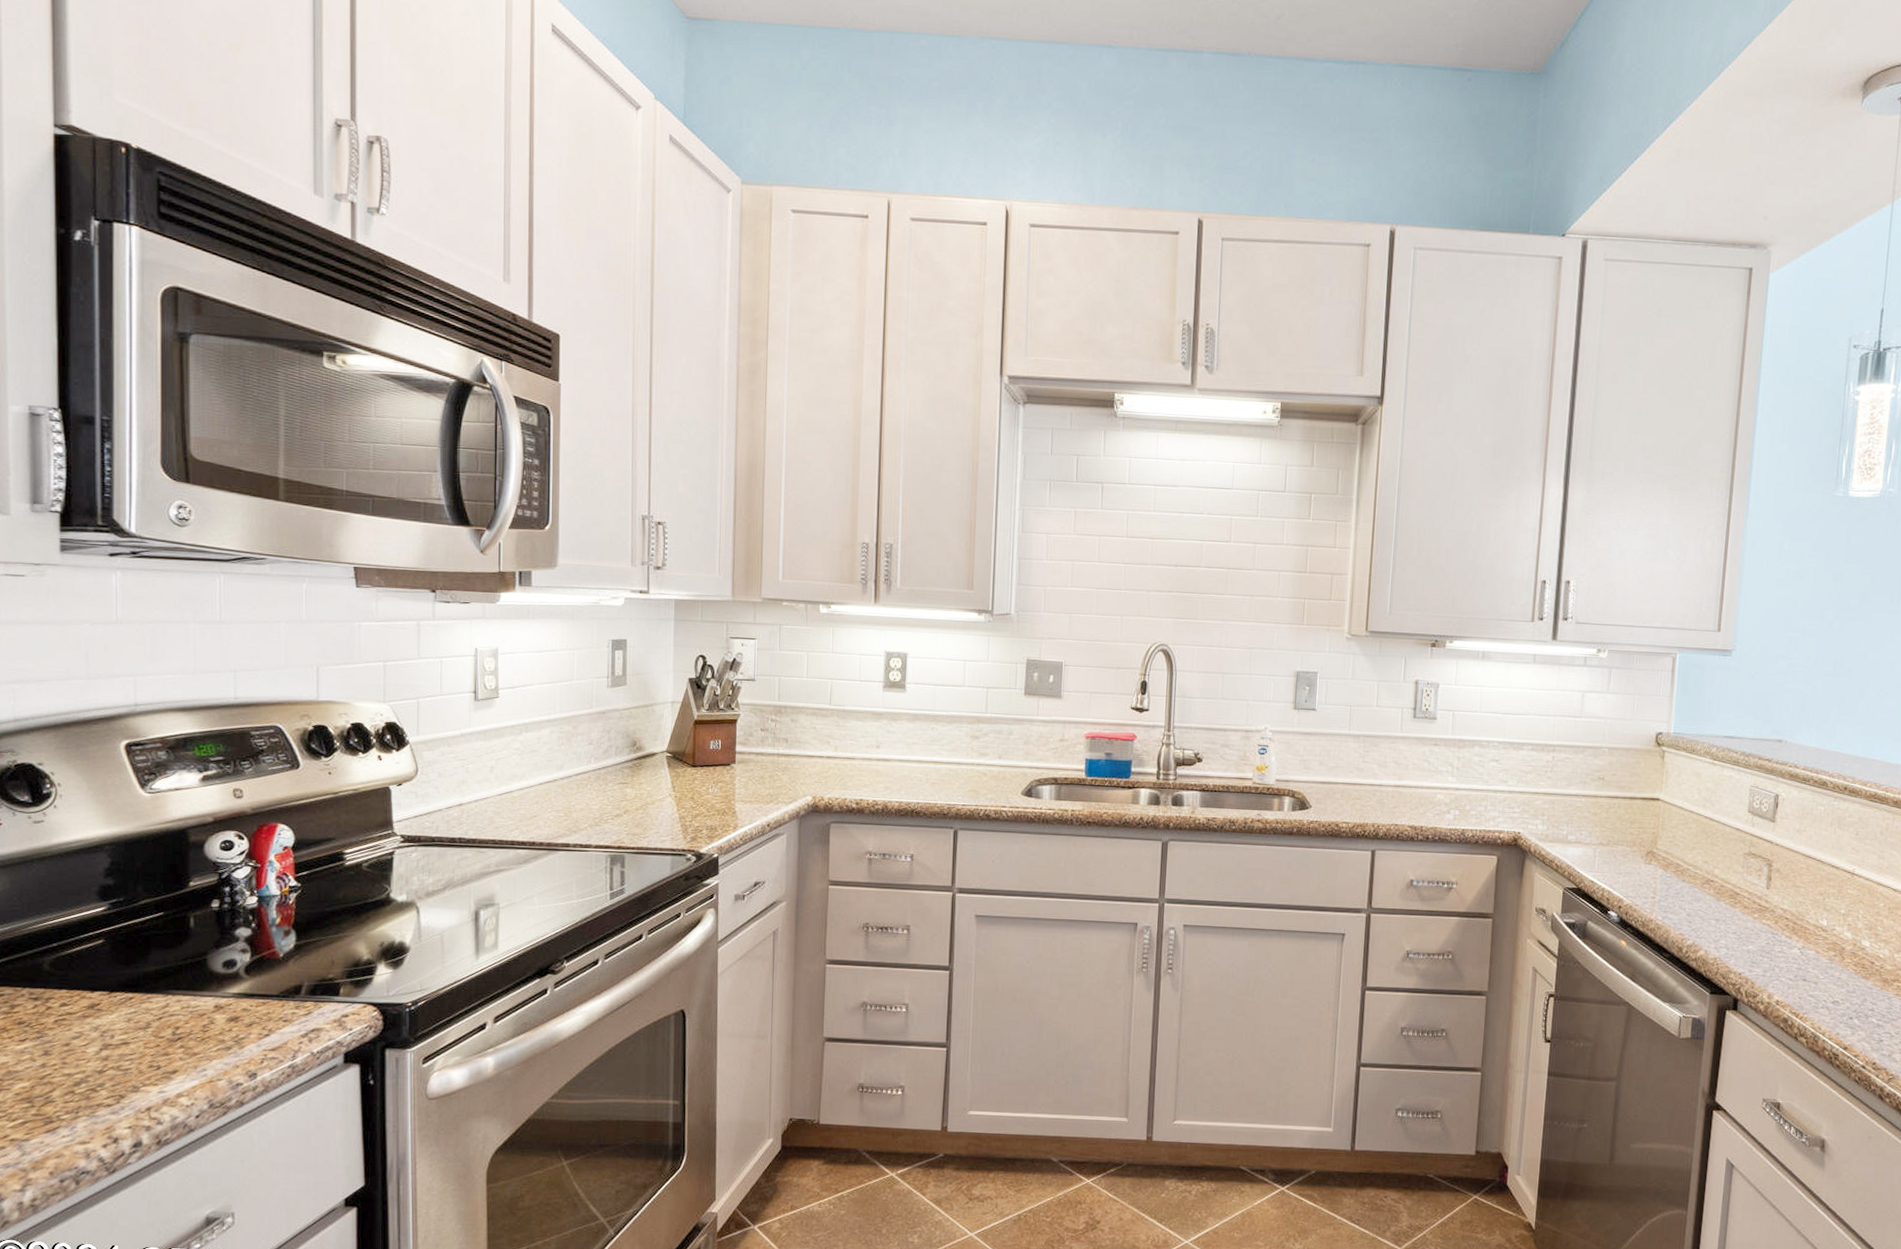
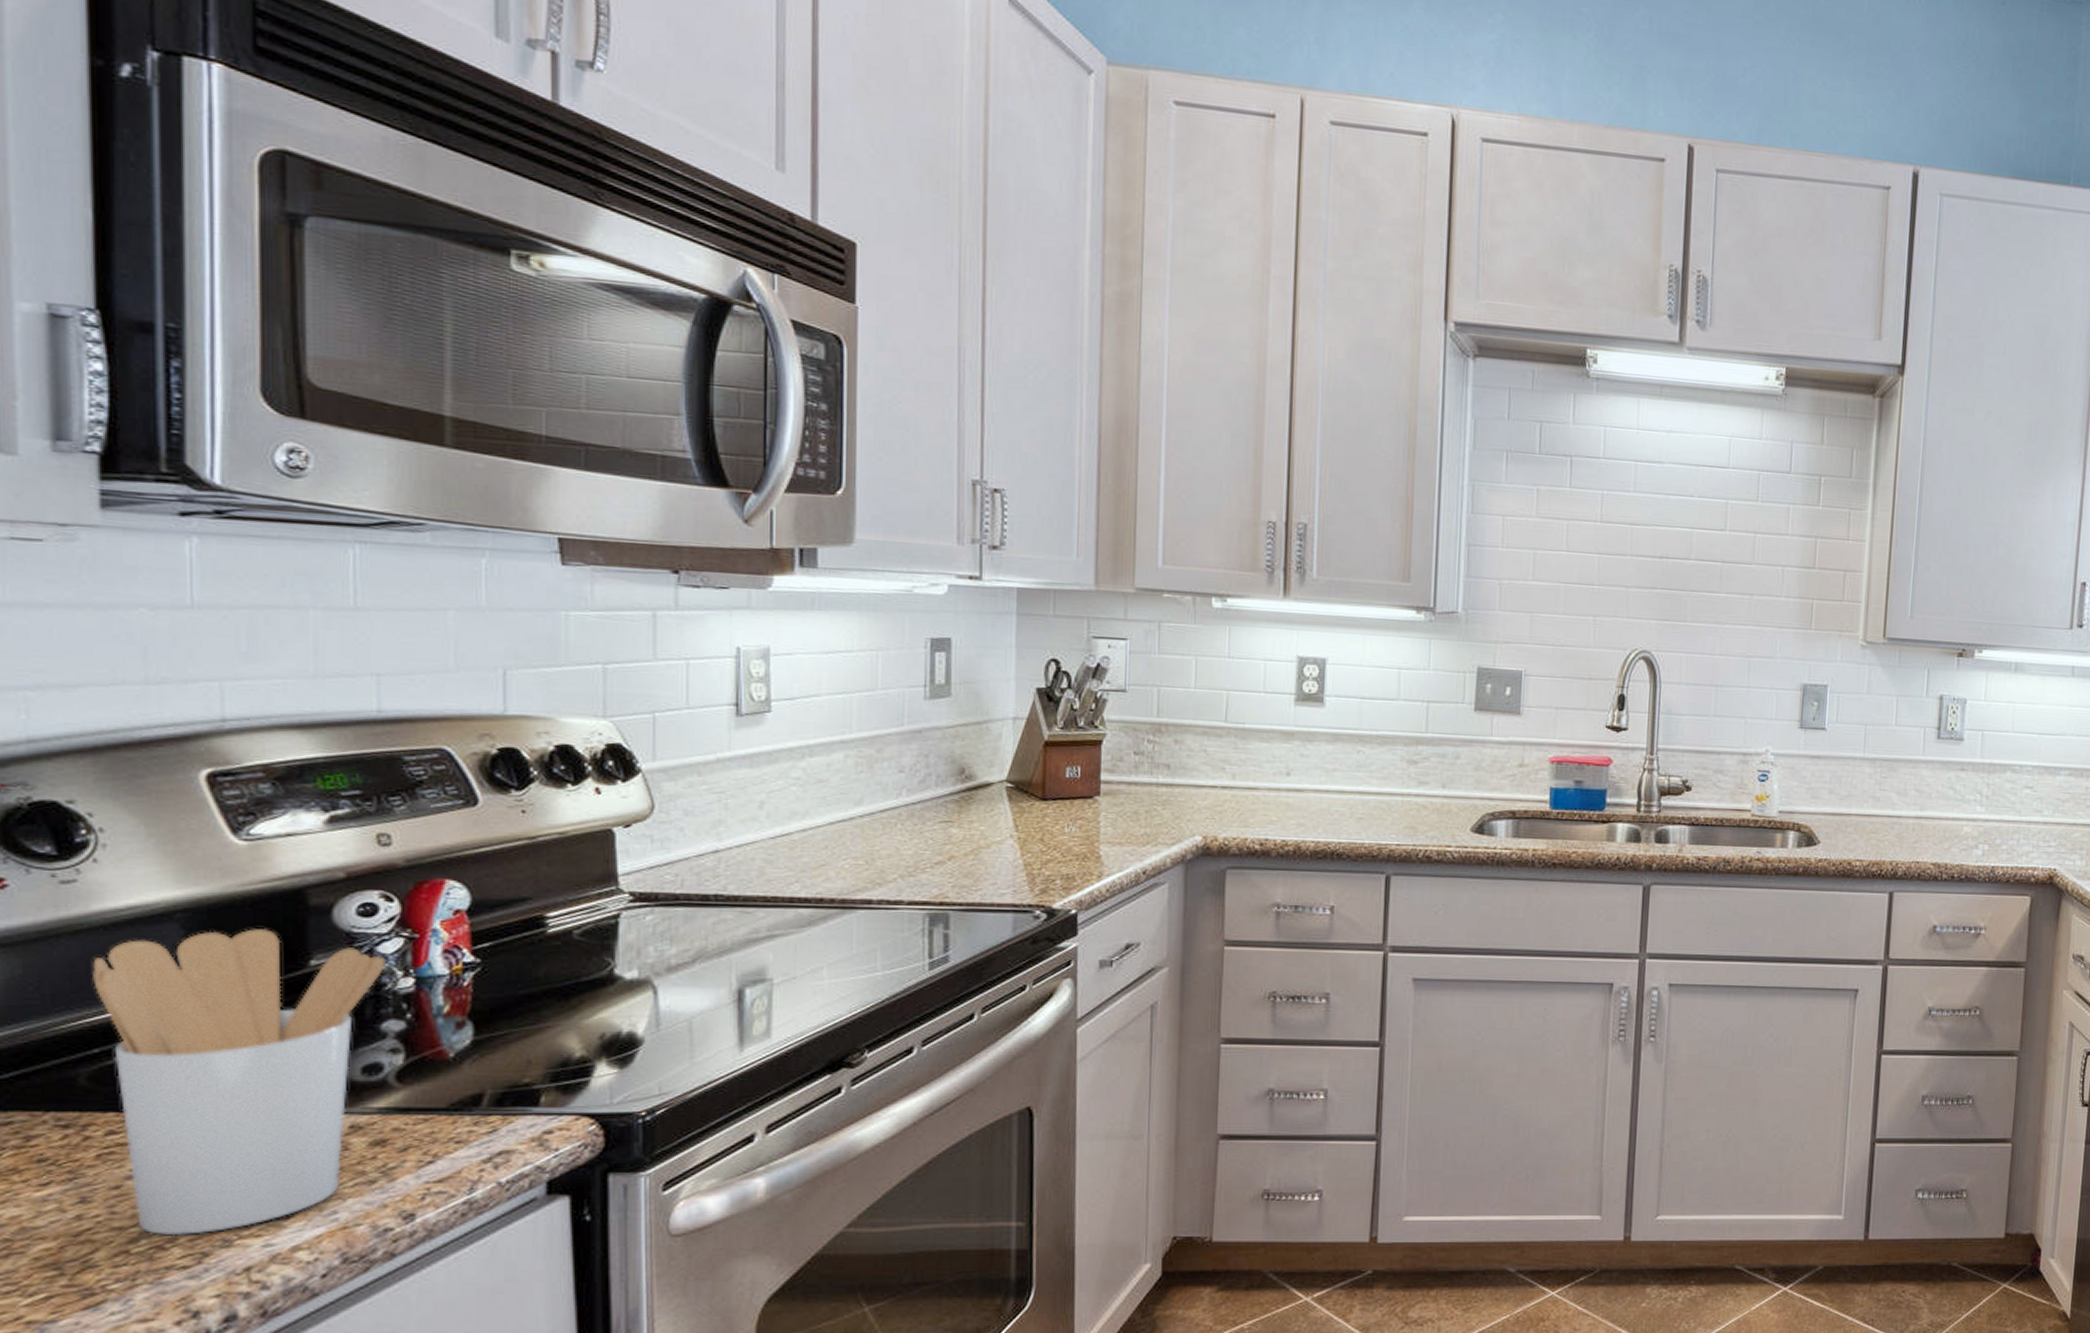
utensil holder: none [53,858,239,1082] -> present [92,929,386,1236]

